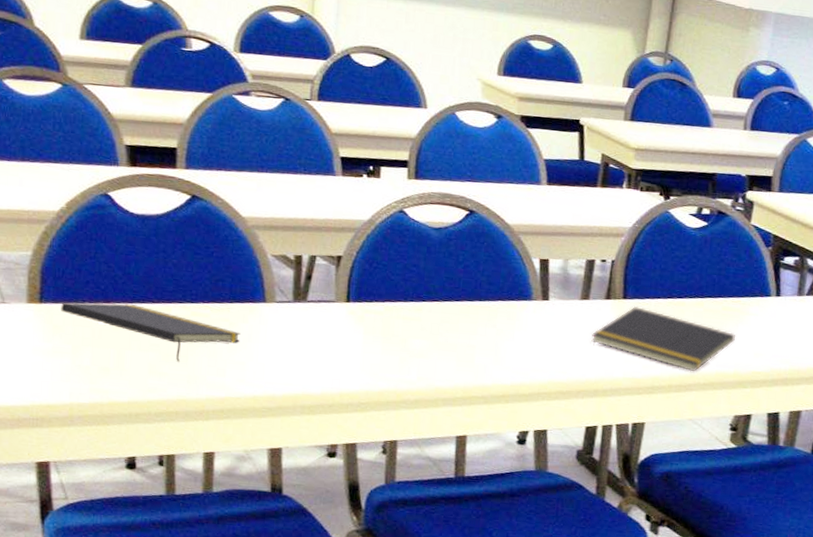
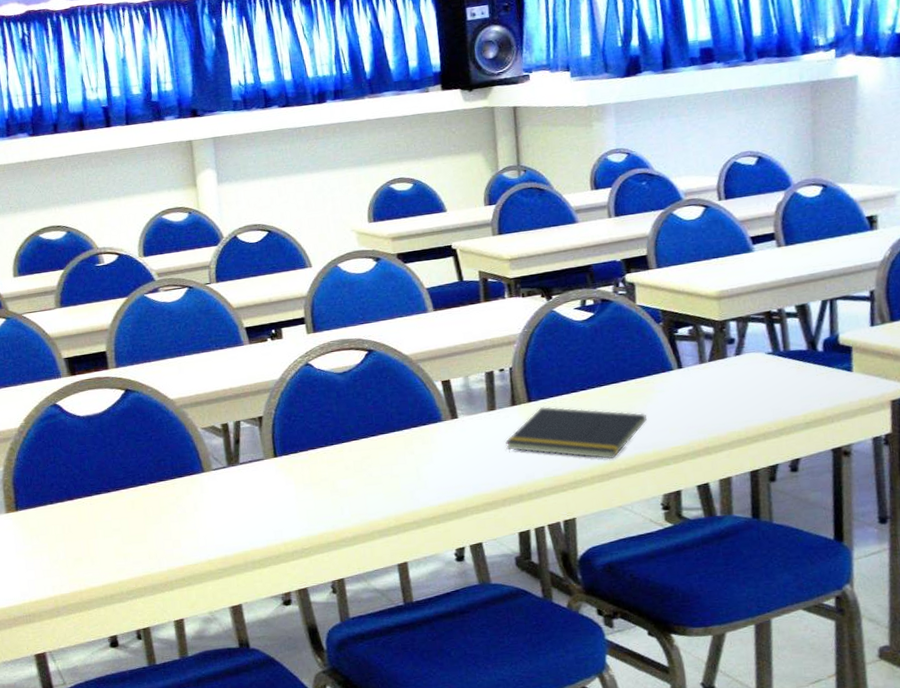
notepad: present [61,302,241,362] -> none [33,497,188,541]

